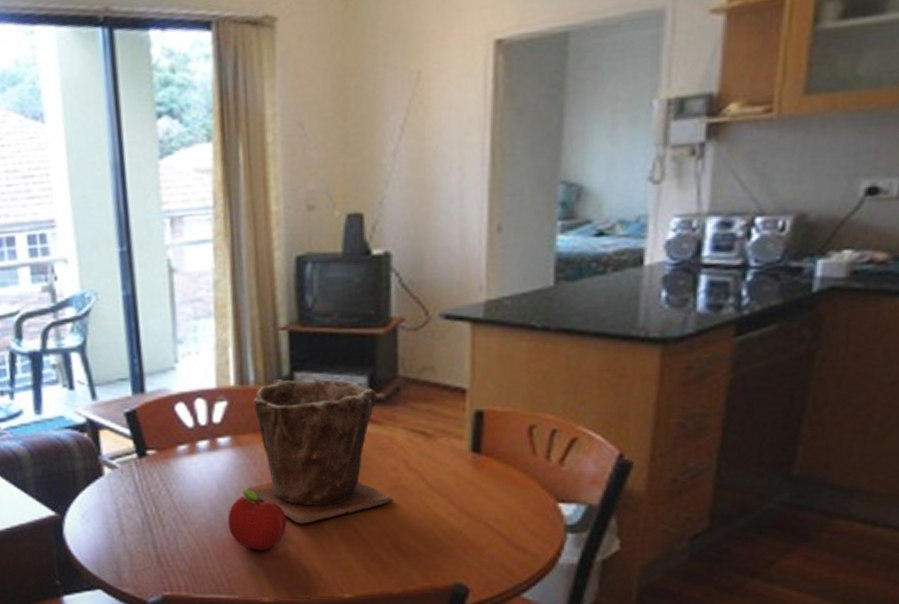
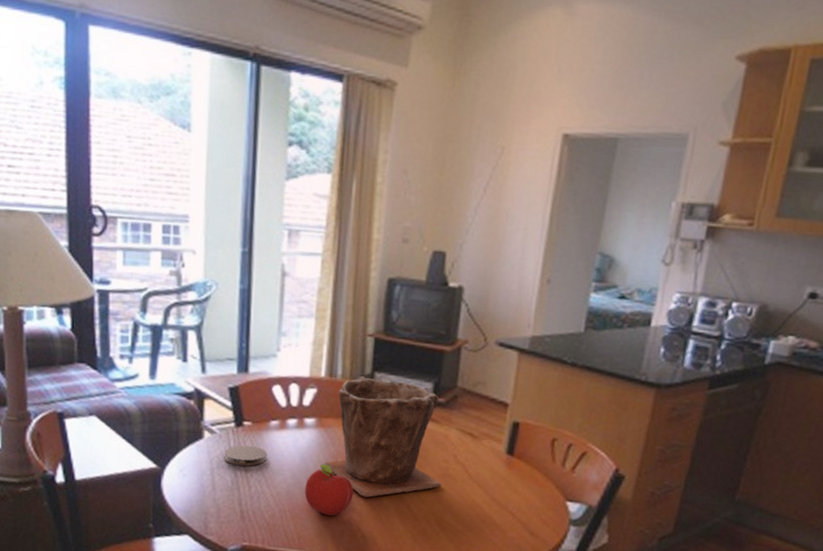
coaster: none [129,478,179,503] -> present [224,445,267,466]

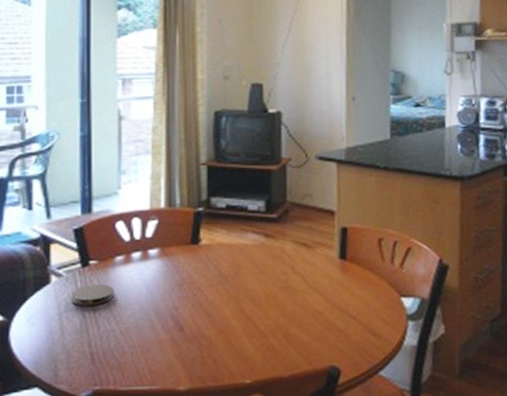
fruit: present [304,464,354,516] -> none [153,293,201,346]
plant pot: present [324,376,443,497] -> none [170,203,285,321]

